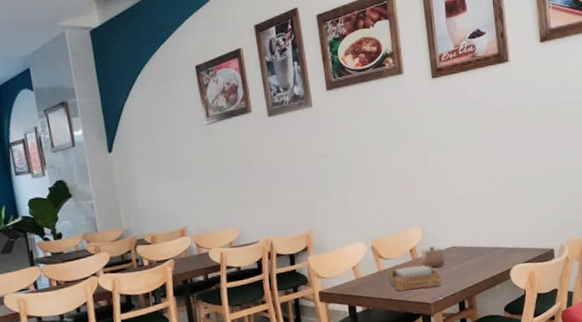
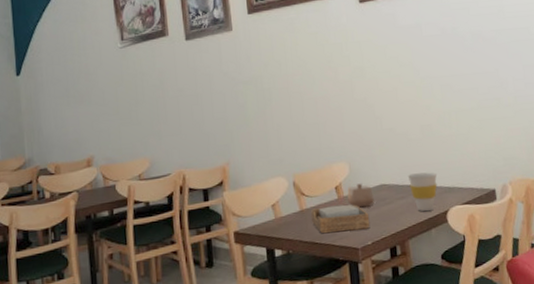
cup: none [475,235,502,270] -> present [407,172,438,212]

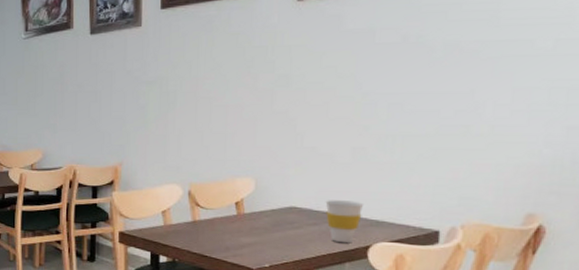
napkin holder: present [311,204,370,234] -> none [204,221,271,251]
sugar bowl: present [347,183,374,208] -> none [248,202,280,228]

